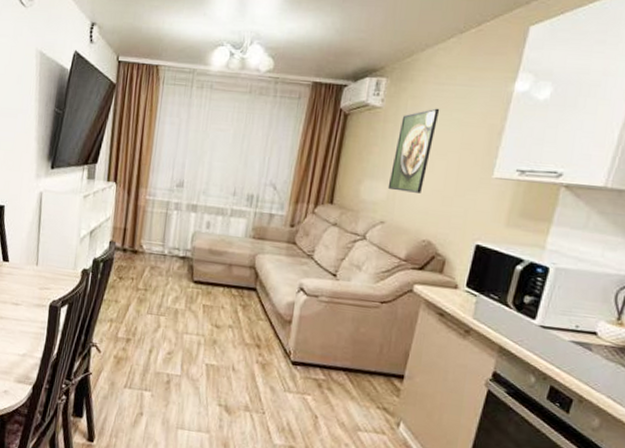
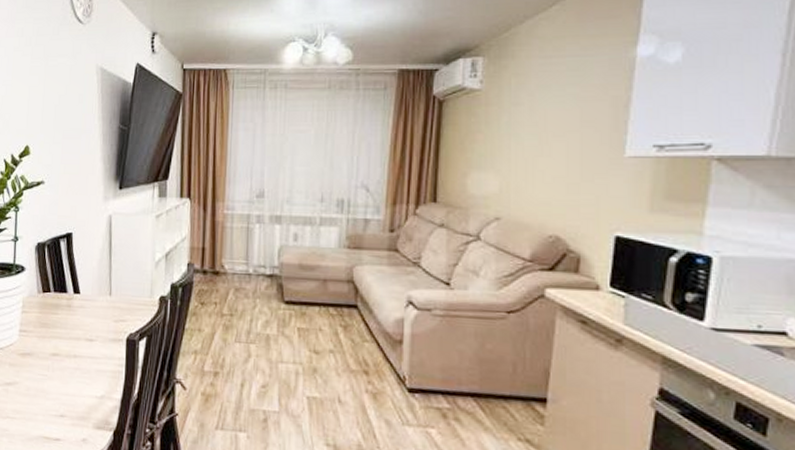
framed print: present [387,108,440,193] -> none [499,84,550,182]

